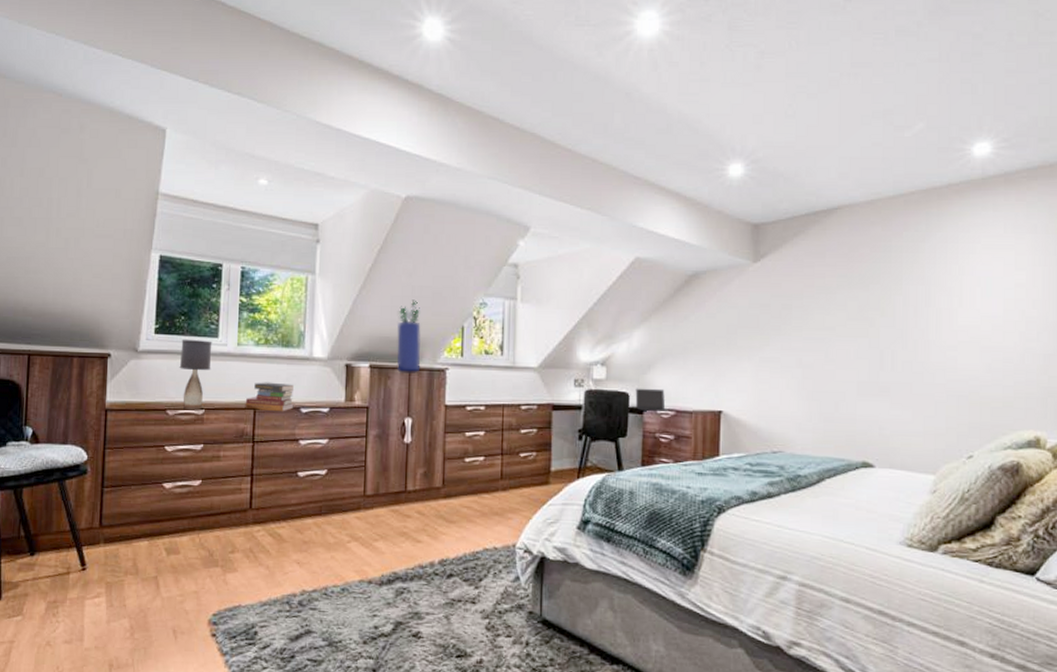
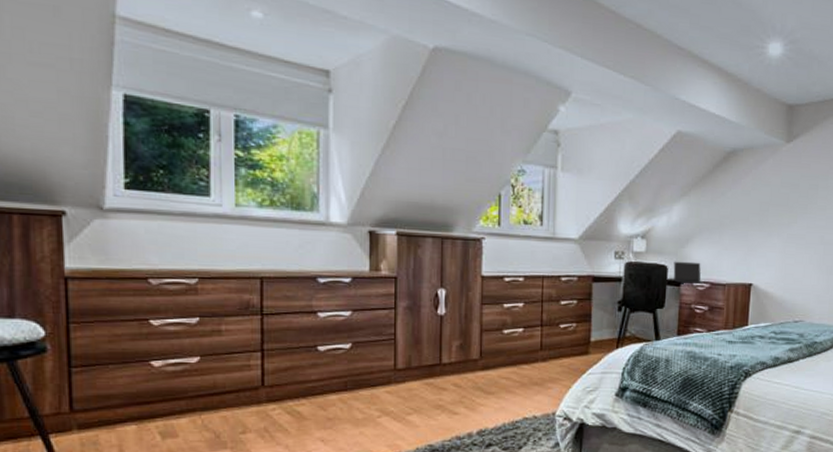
table lamp: present [179,339,212,411] -> none [161,196,203,280]
books: present [245,382,294,412] -> none [249,248,309,282]
vase: present [397,299,421,374] -> none [427,163,454,243]

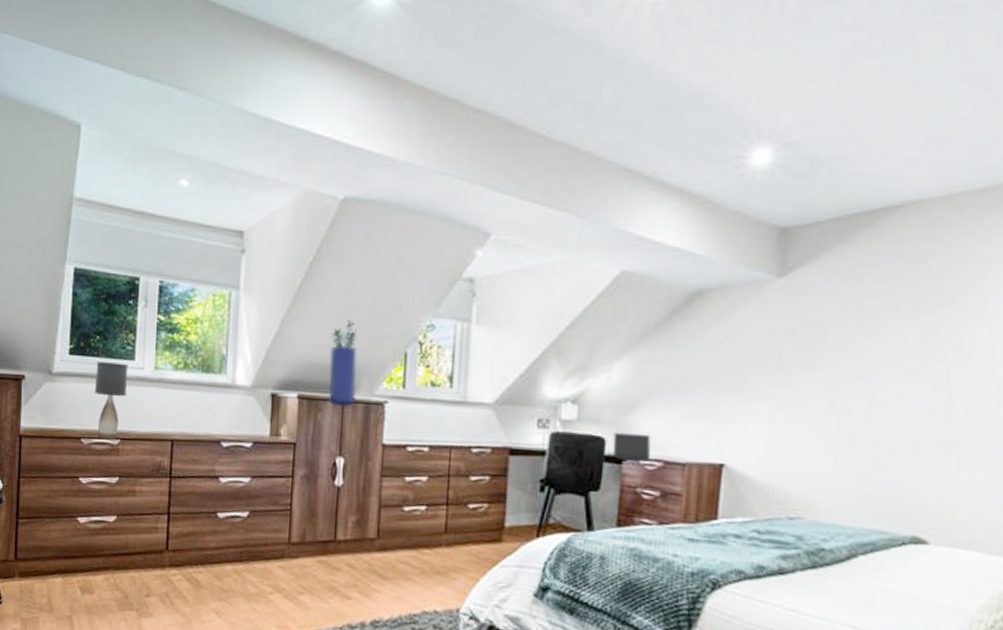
table lamp: none [161,196,203,280] -> present [94,361,128,440]
vase: none [427,163,454,243] -> present [329,320,357,407]

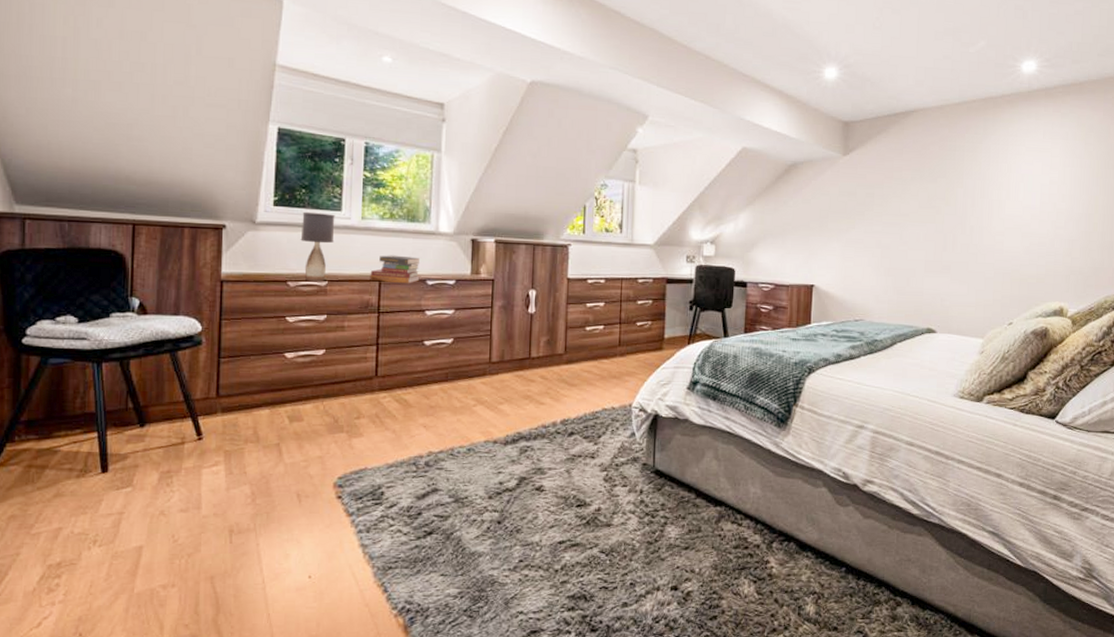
books: none [162,411,214,445] -> present [370,255,420,284]
vase: present [329,320,357,407] -> none [521,179,545,249]
laptop: present [612,432,656,462] -> none [740,264,770,285]

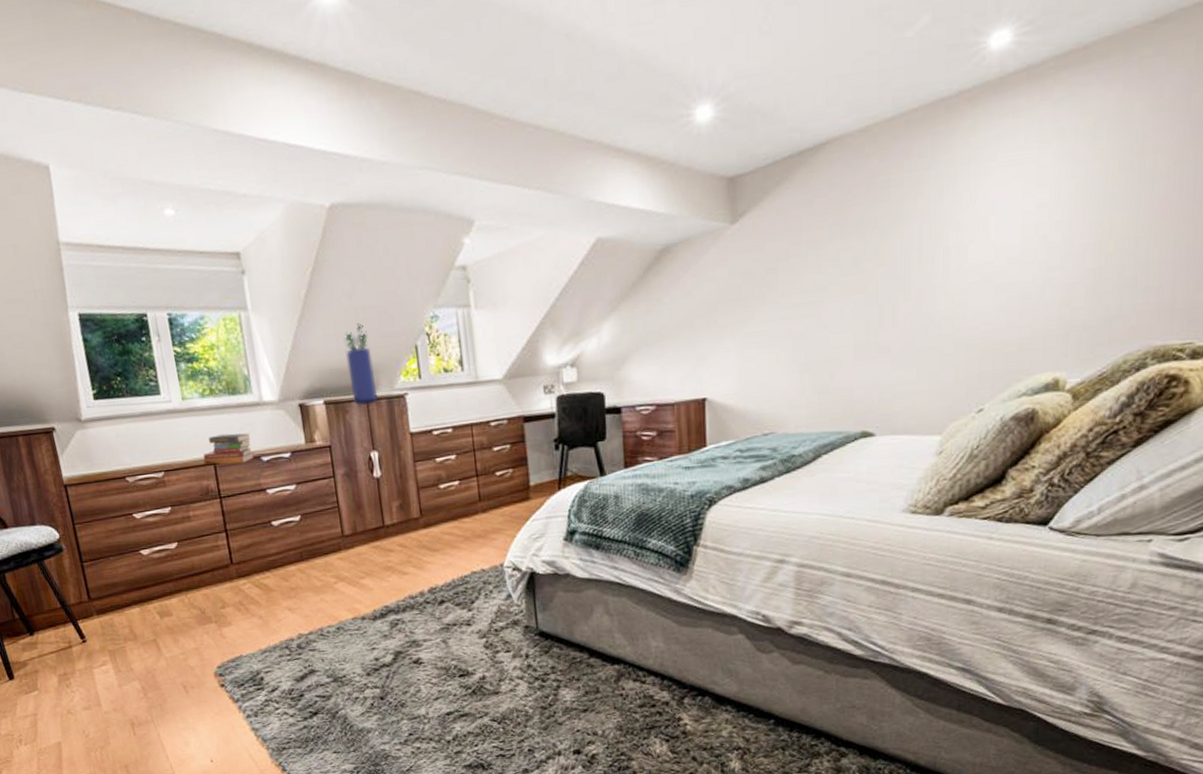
table lamp: present [300,211,335,282] -> none [123,399,161,475]
vase: none [521,179,545,249] -> present [345,323,377,407]

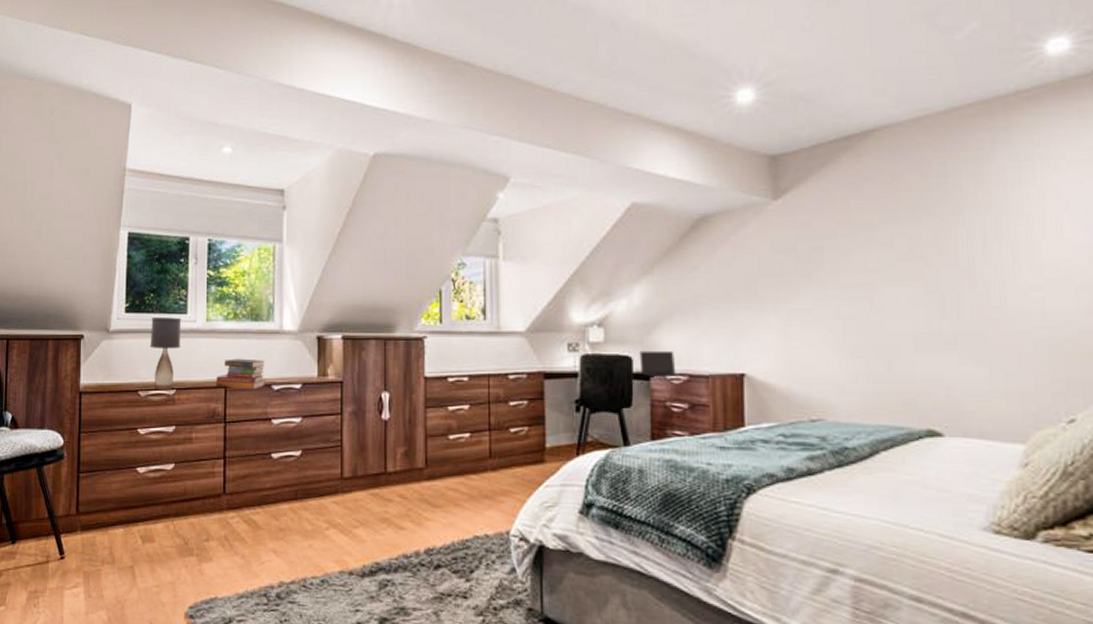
table lamp: none [123,399,161,475] -> present [149,316,182,391]
vase: present [345,323,377,407] -> none [370,264,395,345]
laptop: none [610,383,650,410] -> present [639,350,681,376]

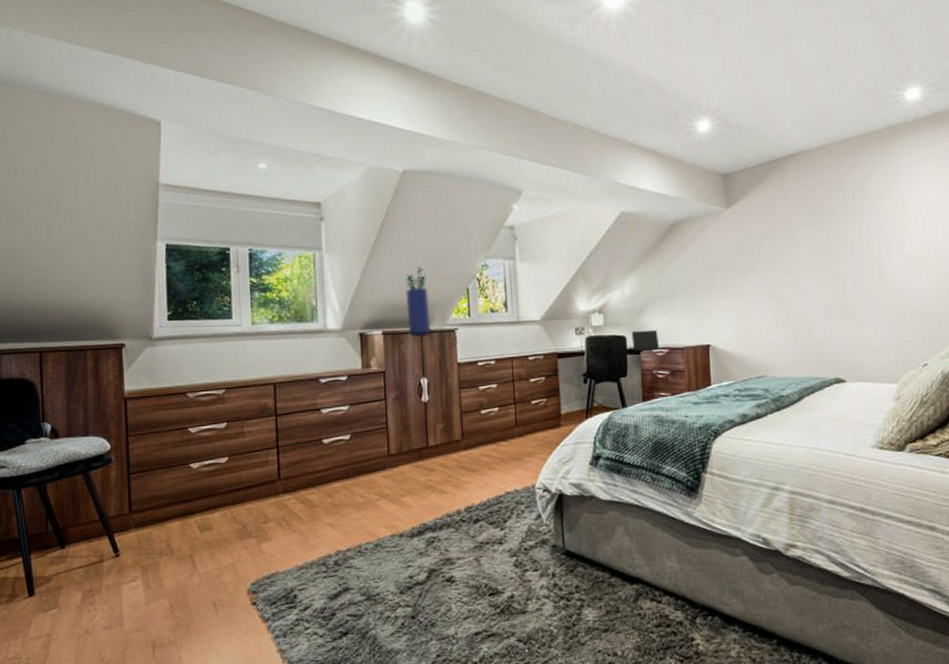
table lamp: present [149,316,182,391] -> none [195,322,228,392]
books: present [215,358,265,390] -> none [264,356,313,385]
vase: none [370,264,395,345] -> present [406,267,430,338]

